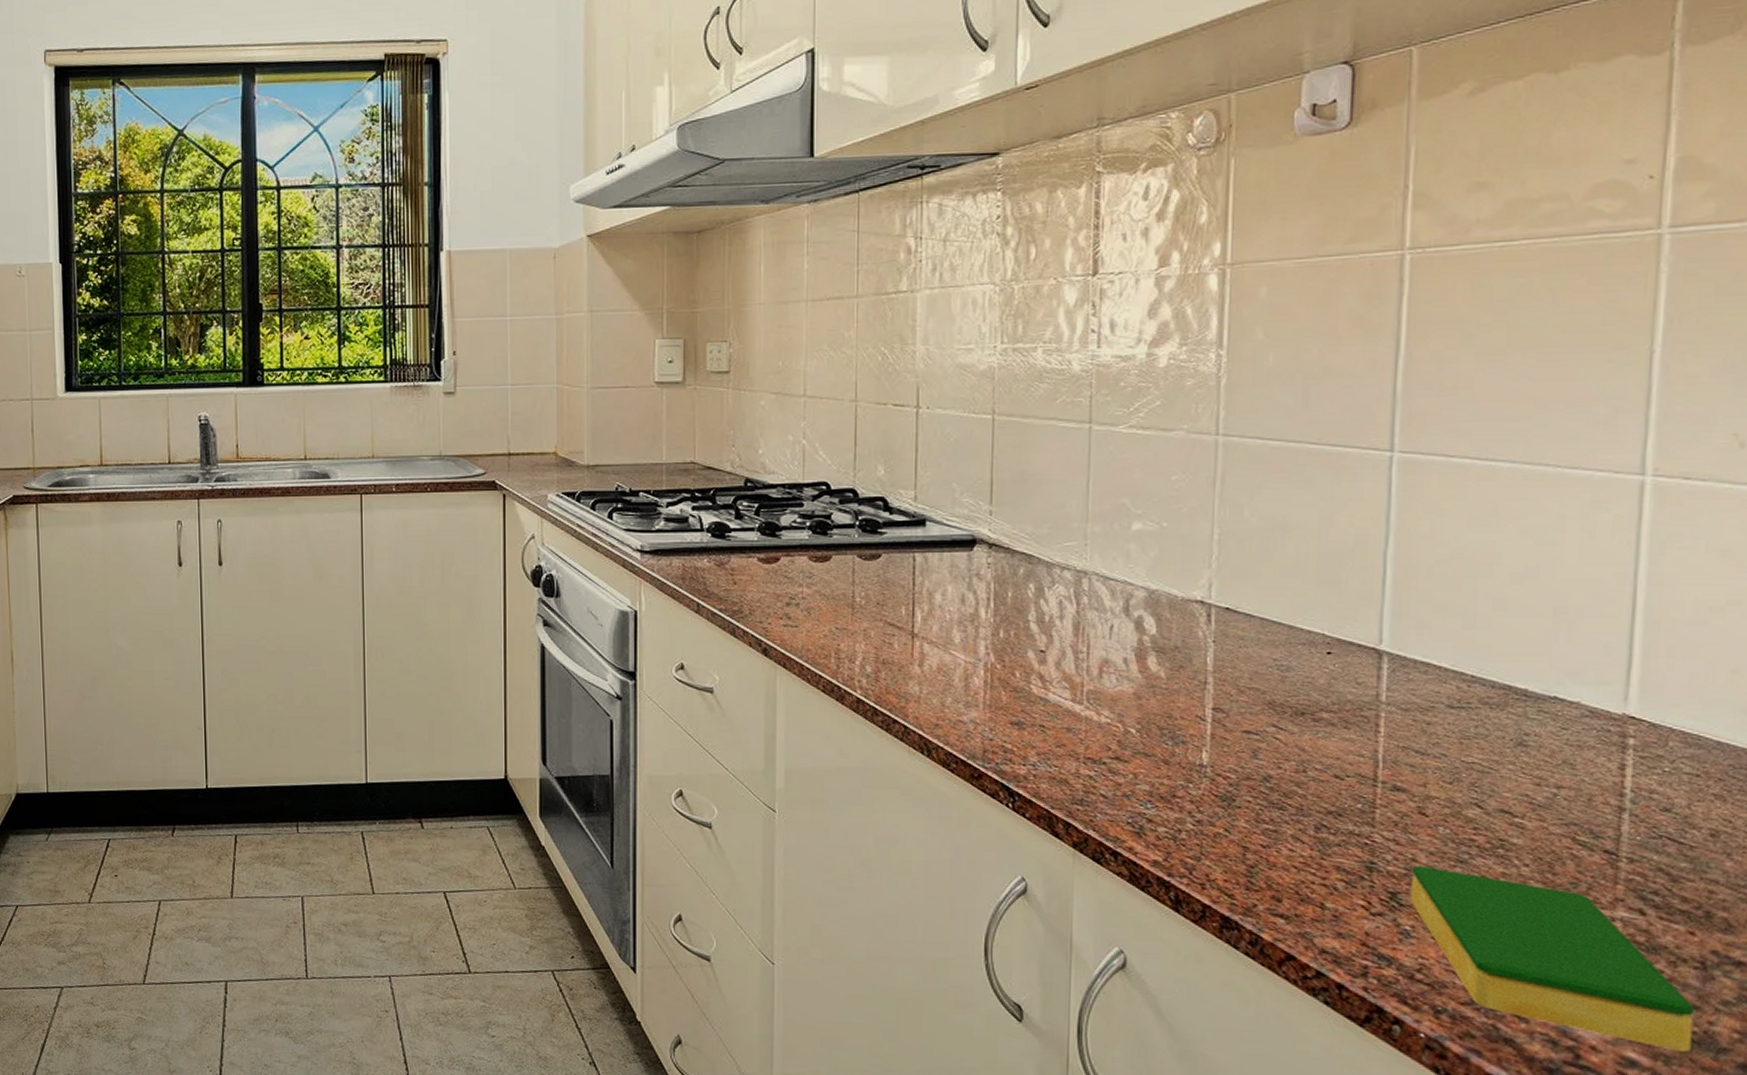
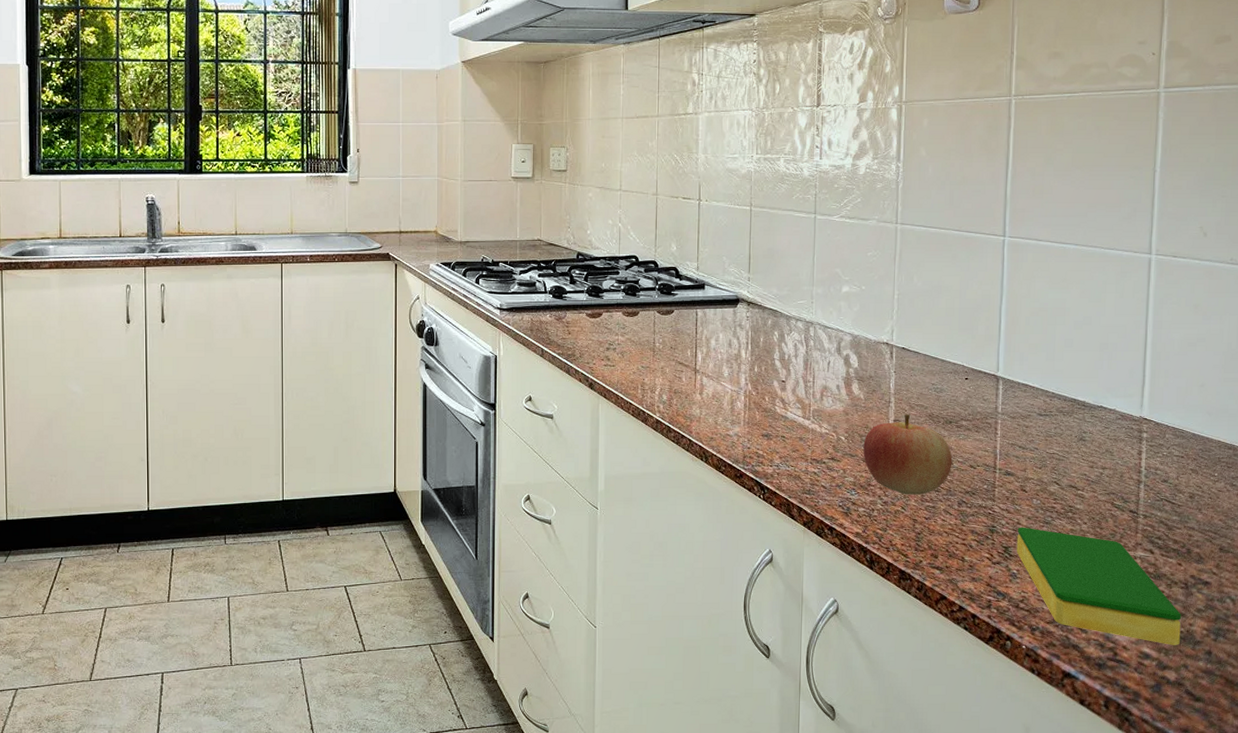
apple: none [1164,700,1306,813] -> present [863,414,953,495]

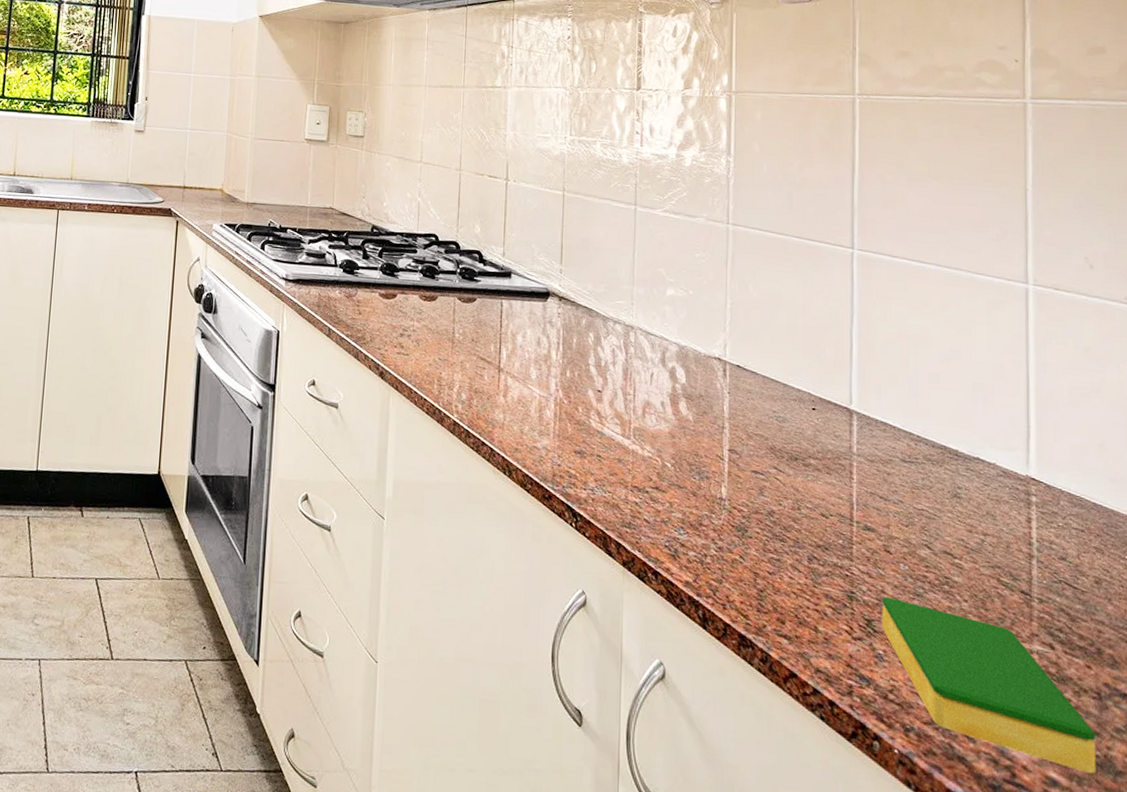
apple: present [863,414,953,495] -> none [693,444,800,544]

